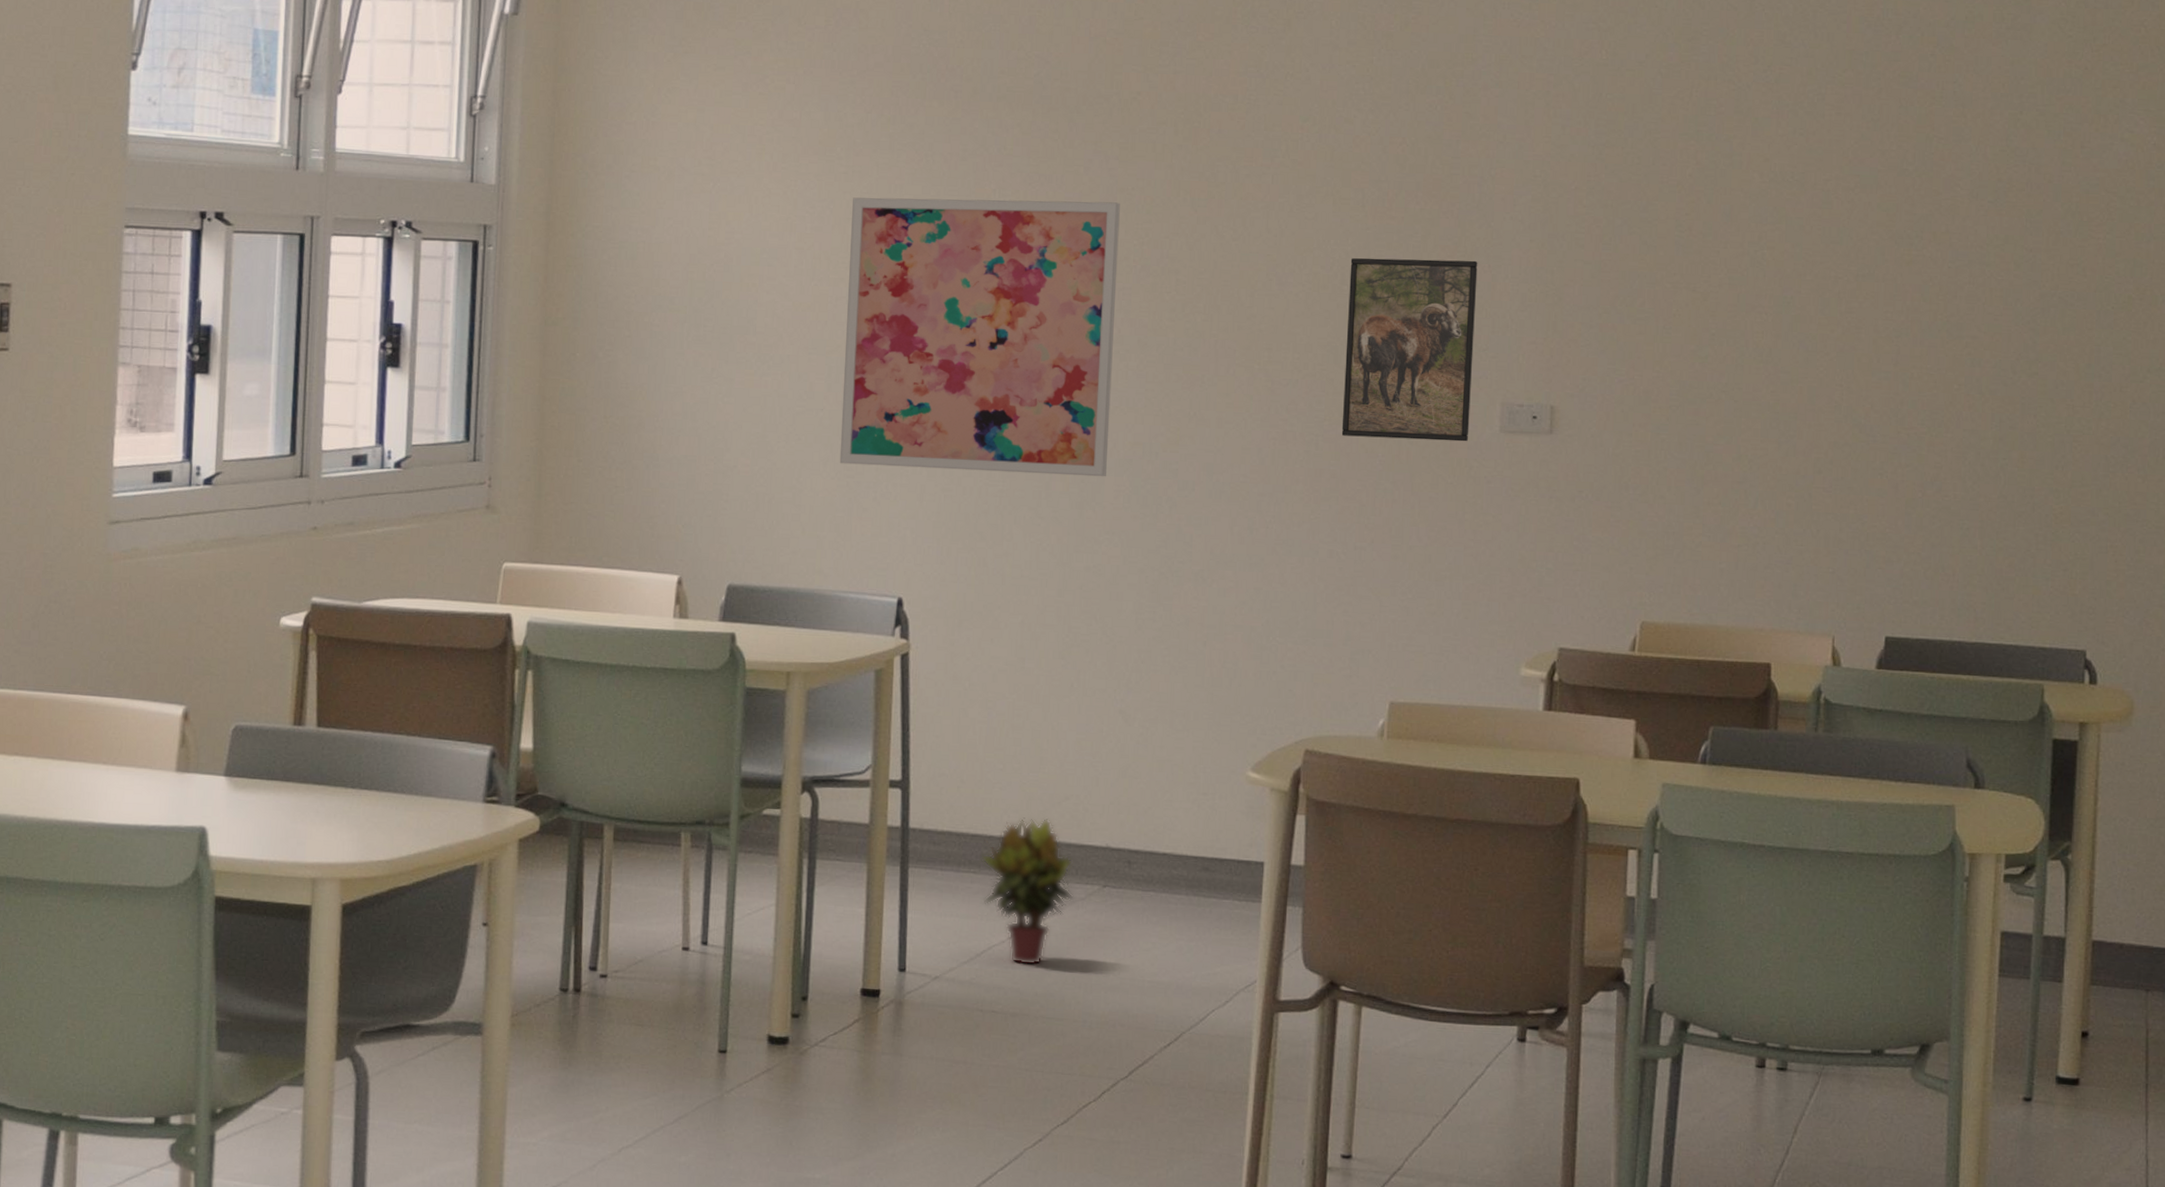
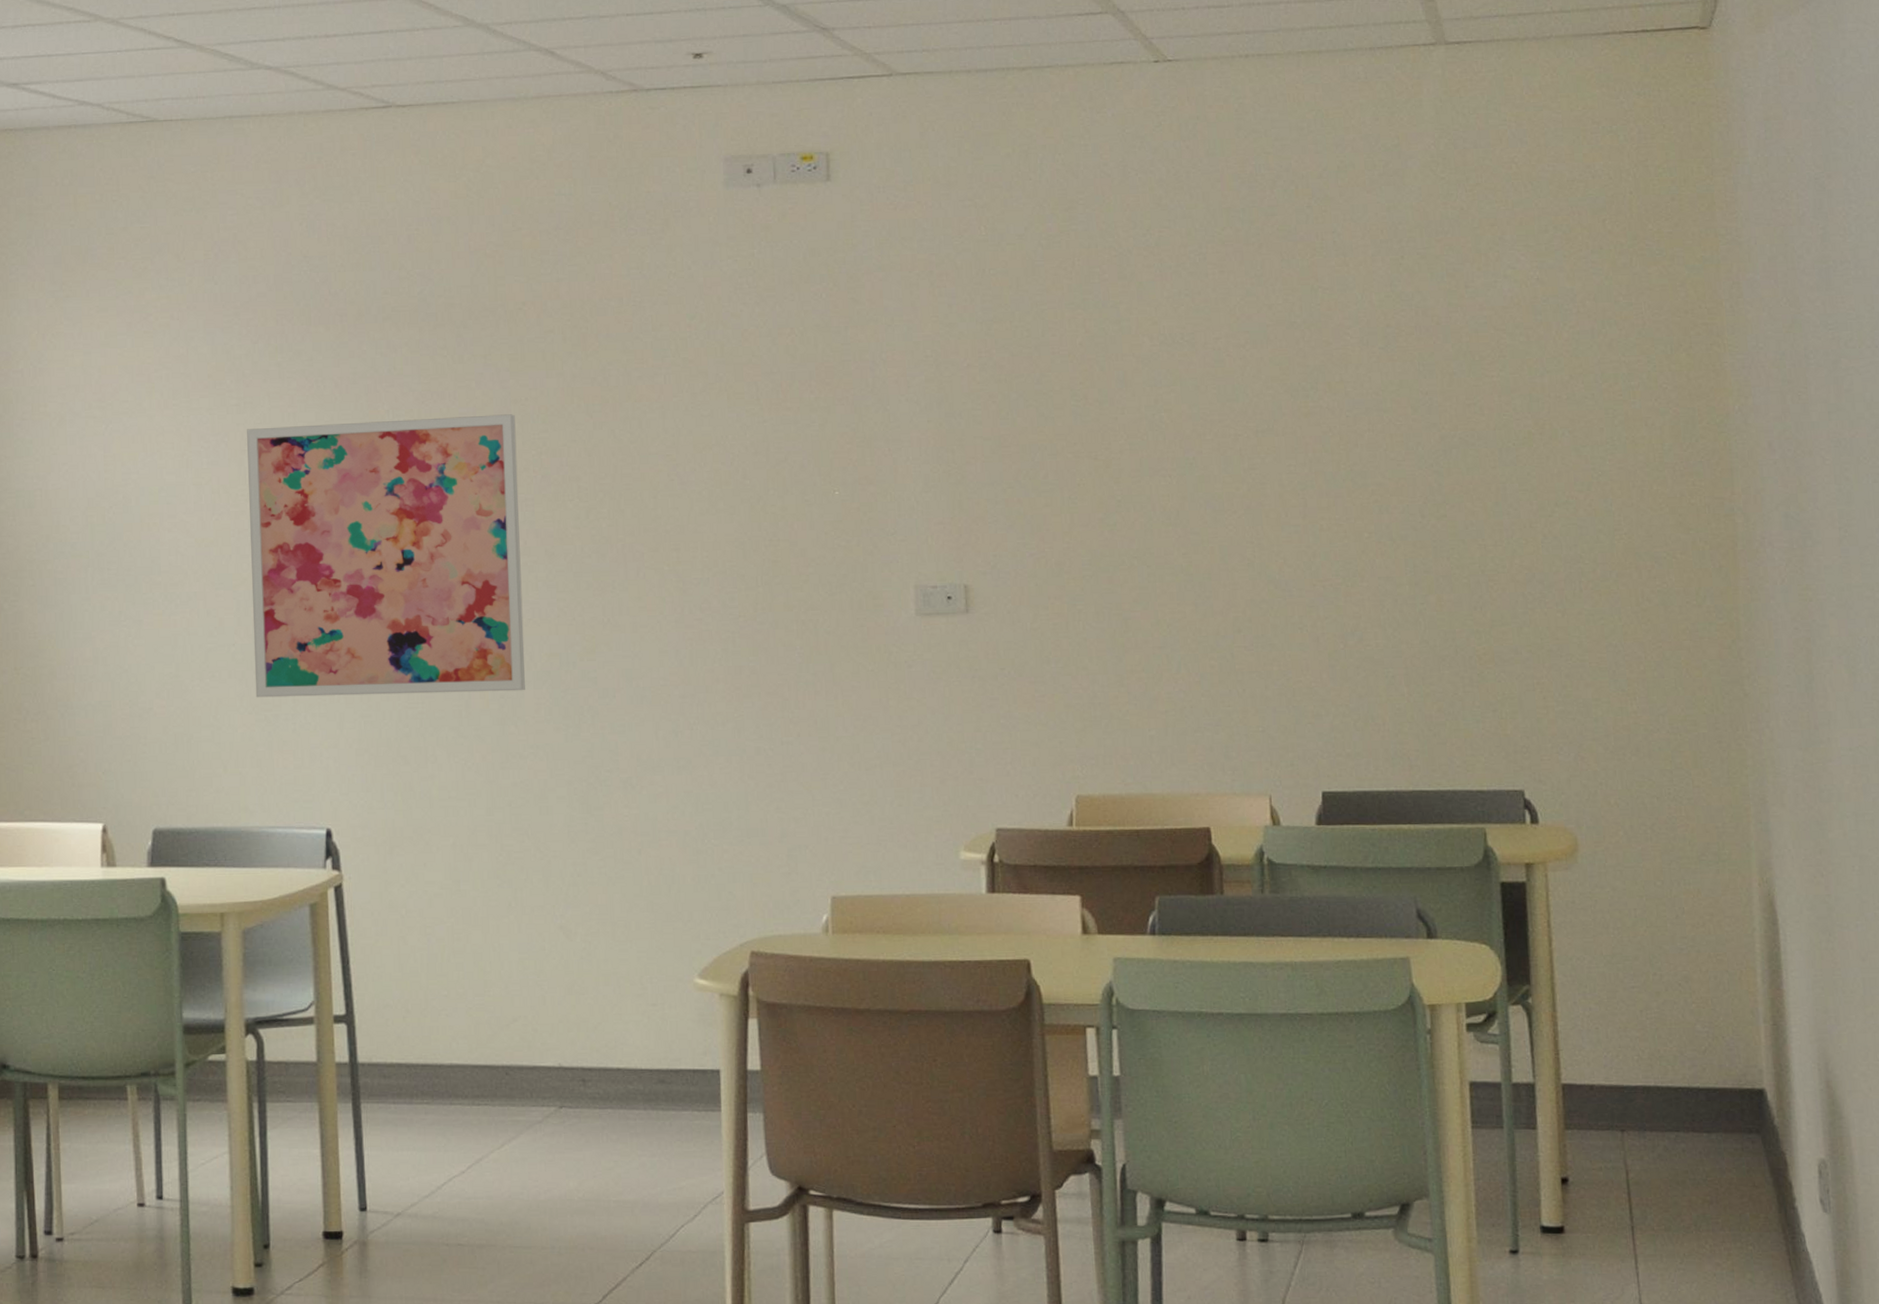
potted plant: present [981,817,1074,966] -> none [433,1042,531,1195]
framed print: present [1341,258,1478,442] -> none [750,445,886,631]

